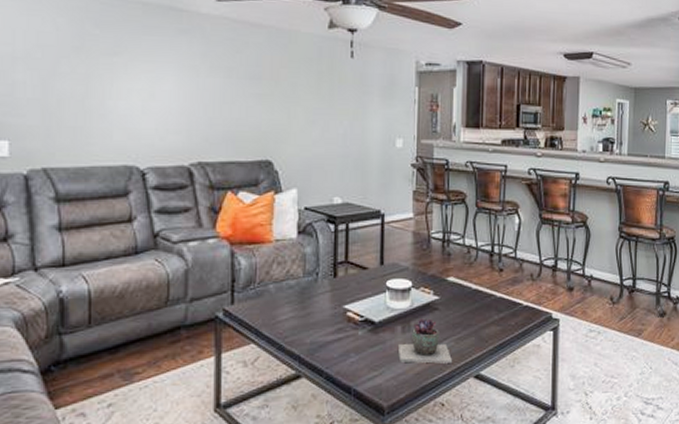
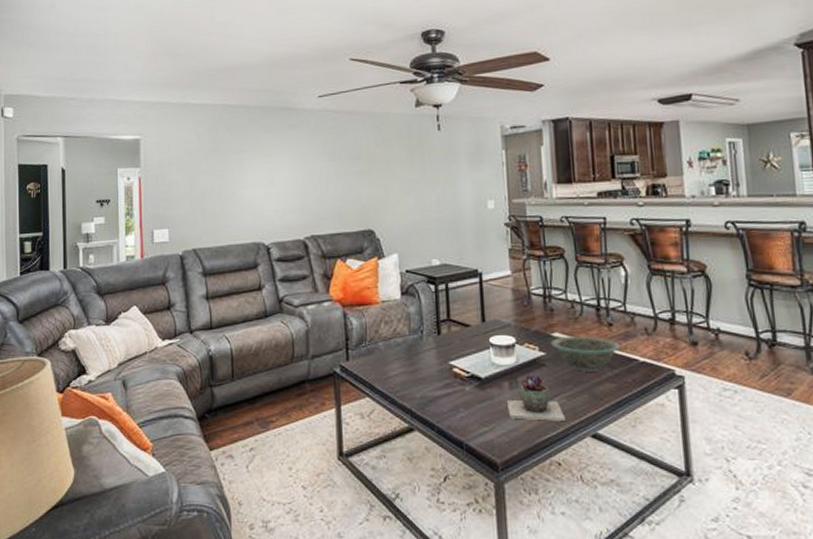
decorative bowl: none [444,280,509,315] -> present [550,336,621,372]

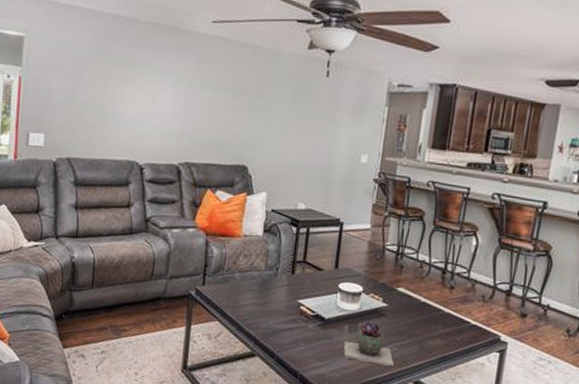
decorative bowl: present [550,336,621,372] -> none [394,292,458,328]

